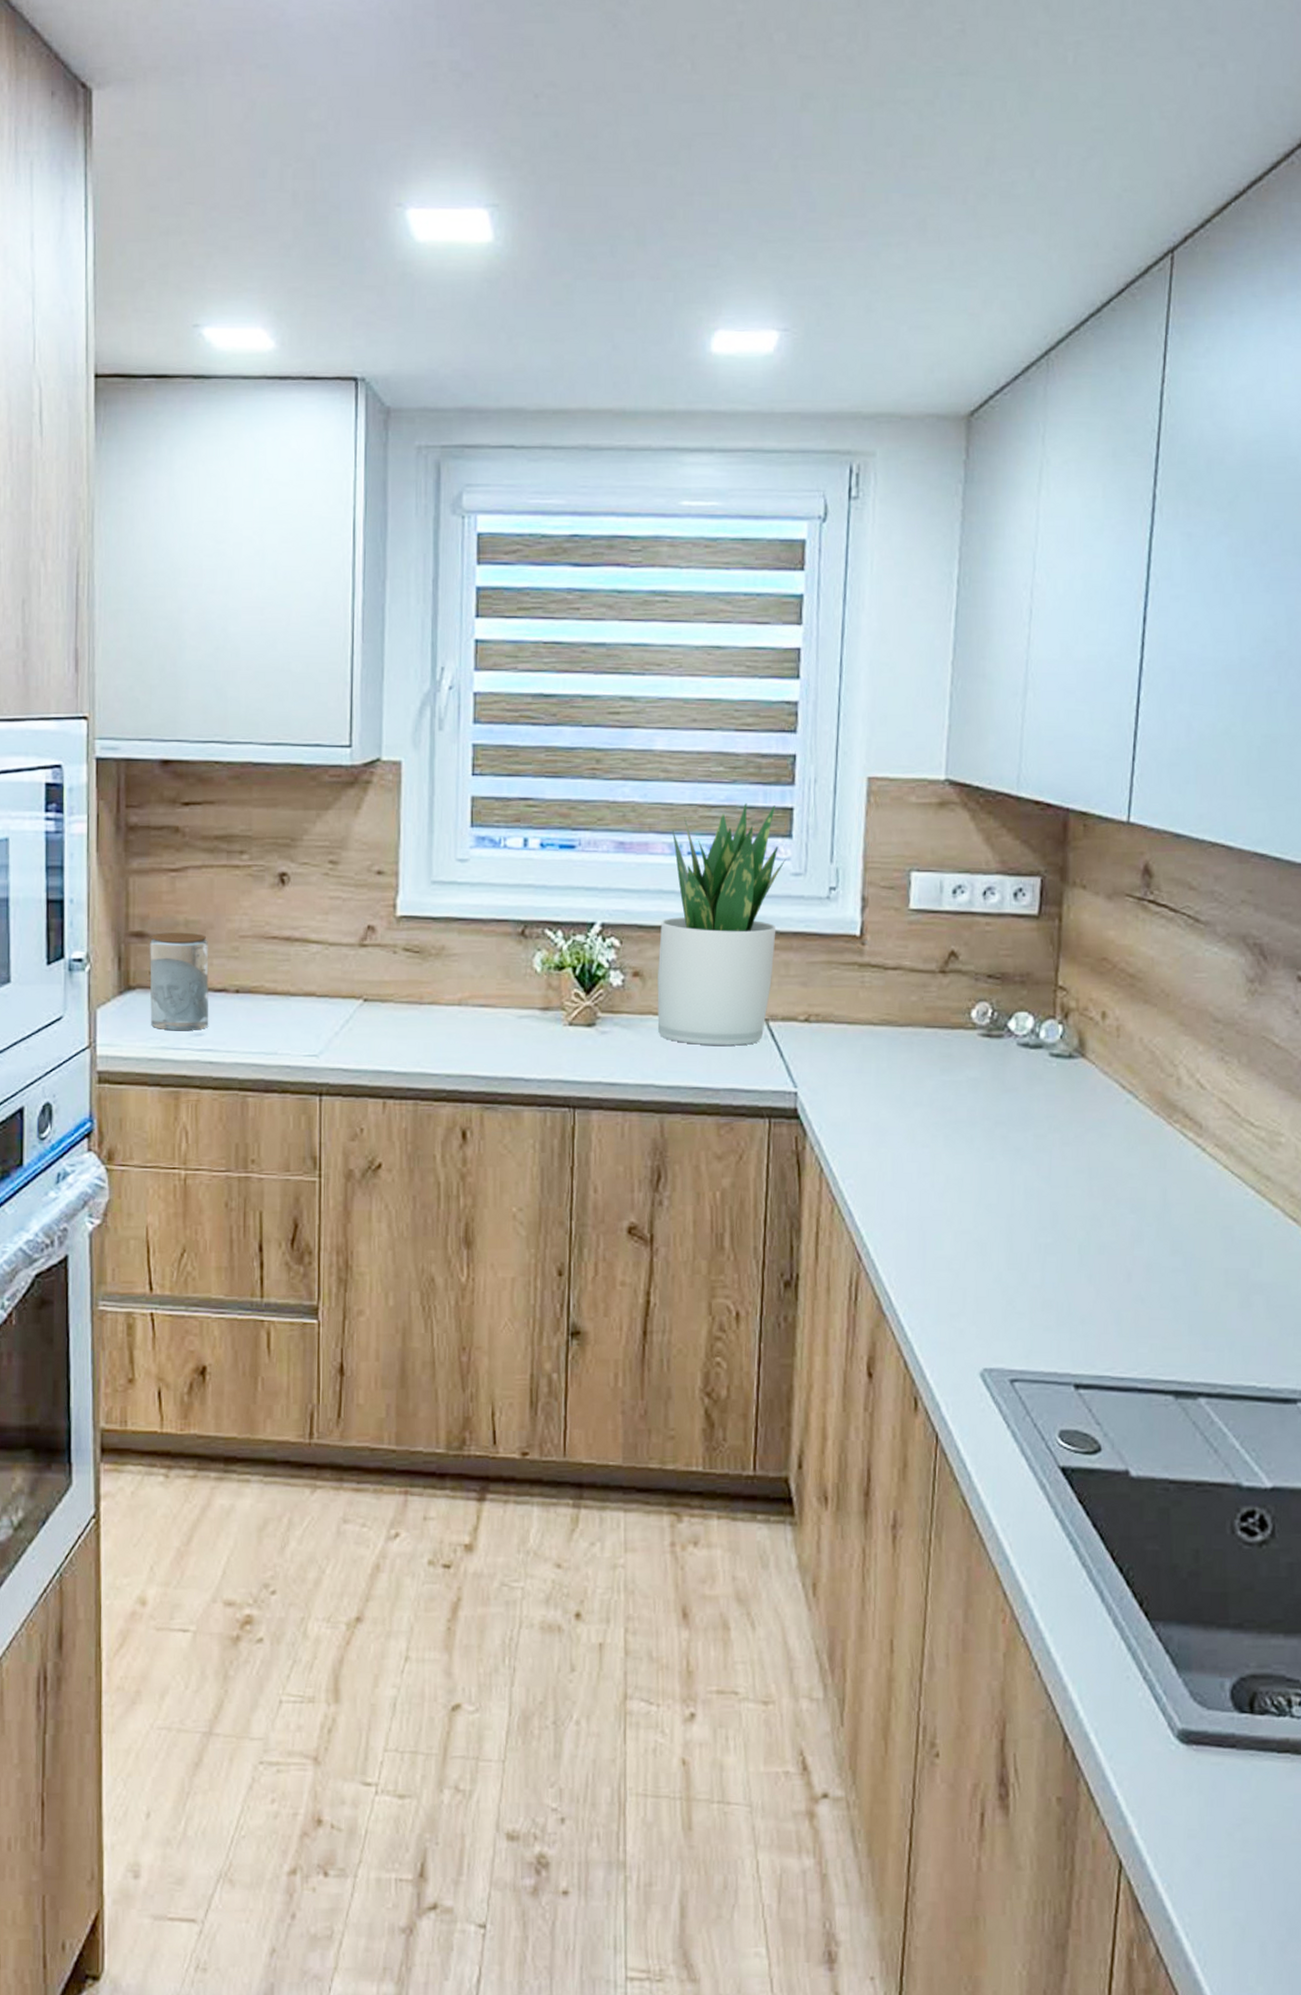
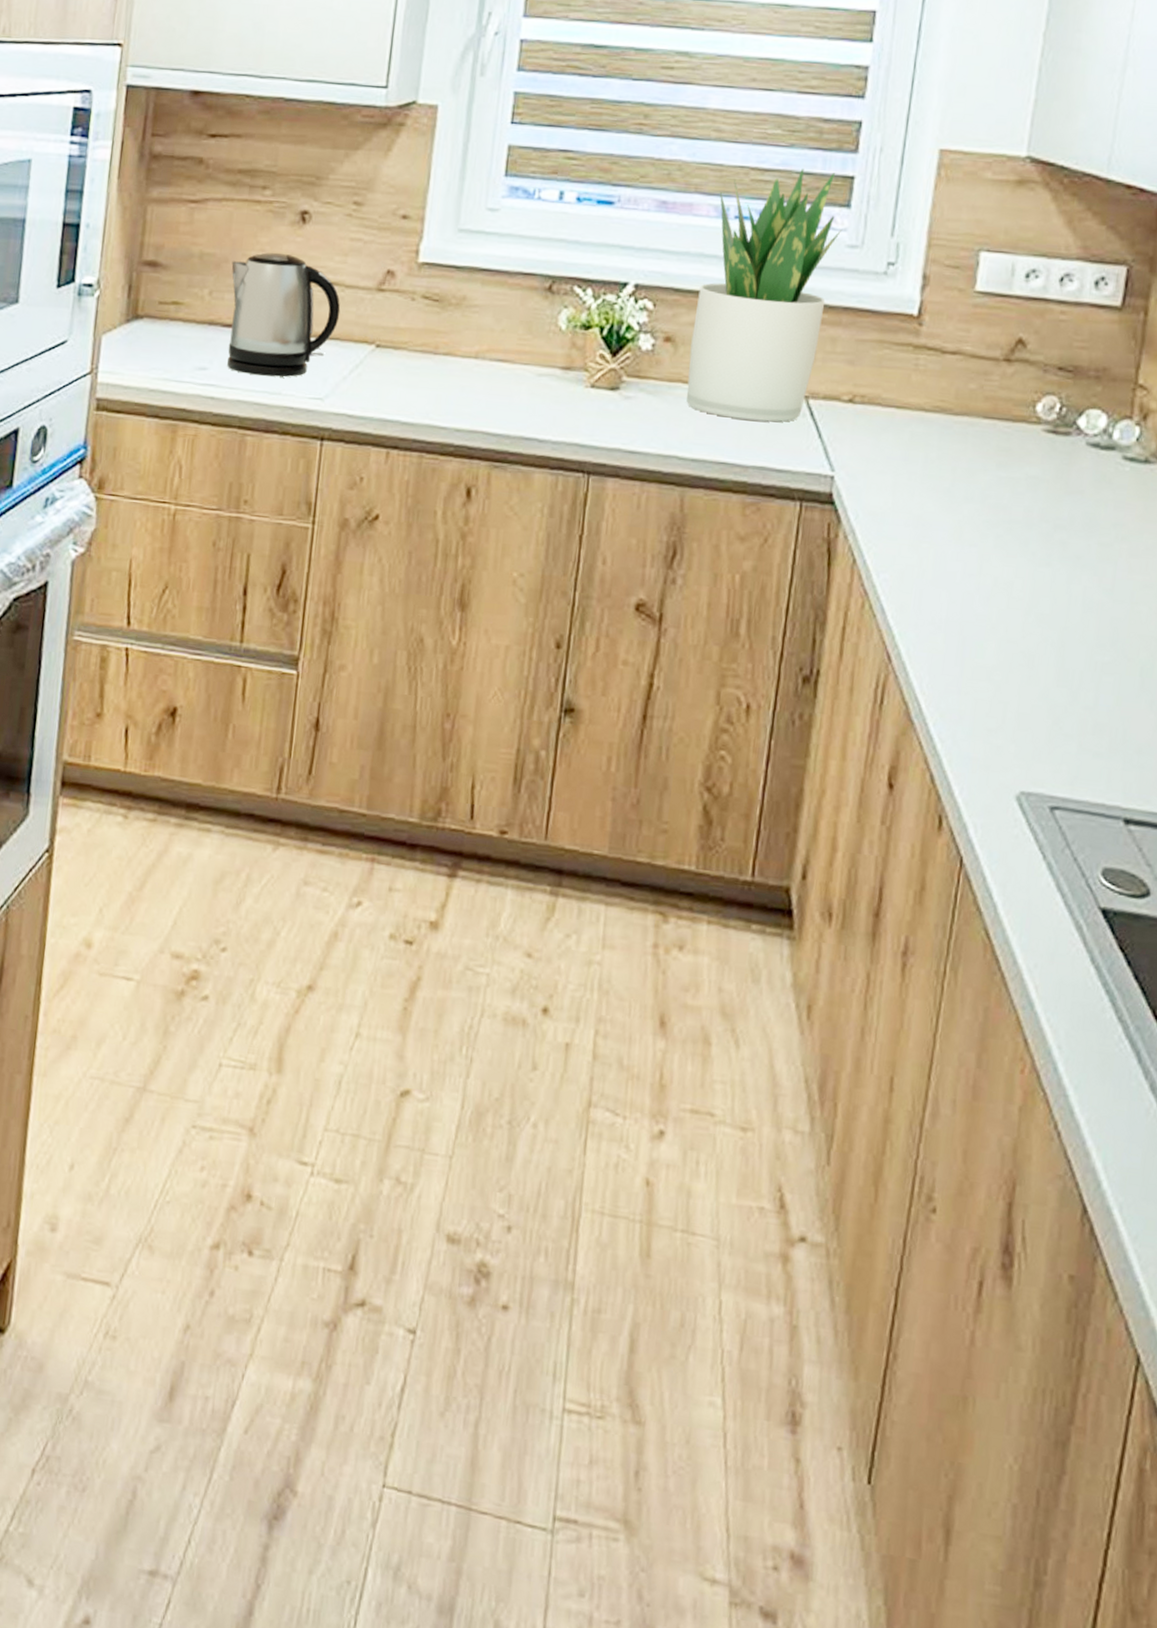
jar: present [149,932,209,1031] -> none [154,263,222,364]
kettle: none [217,915,327,1037] -> present [227,252,341,377]

